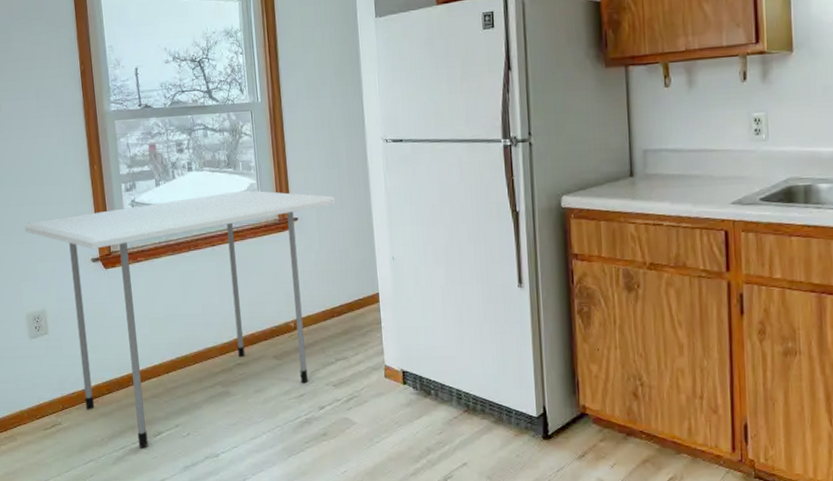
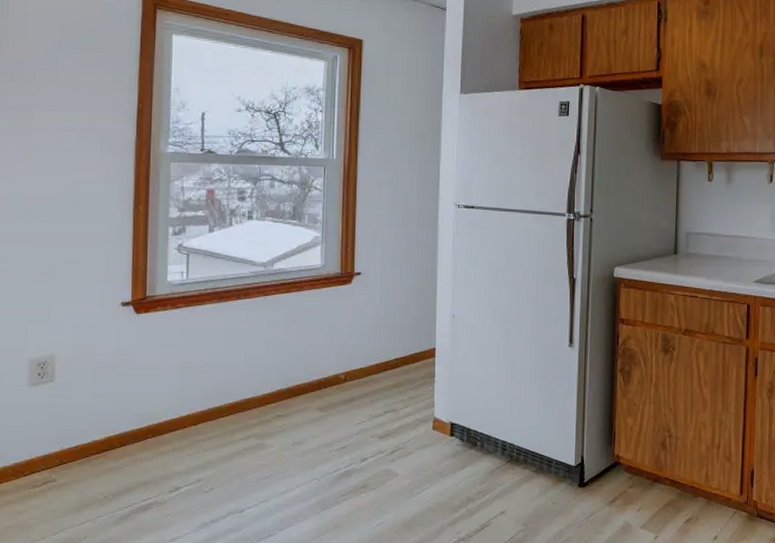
dining table: present [24,190,336,447] -> none [42,243,402,505]

